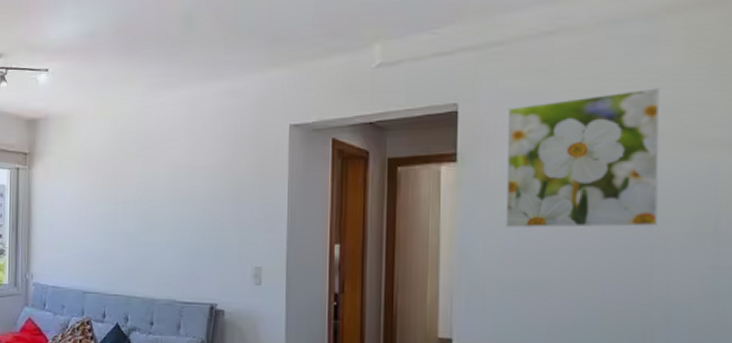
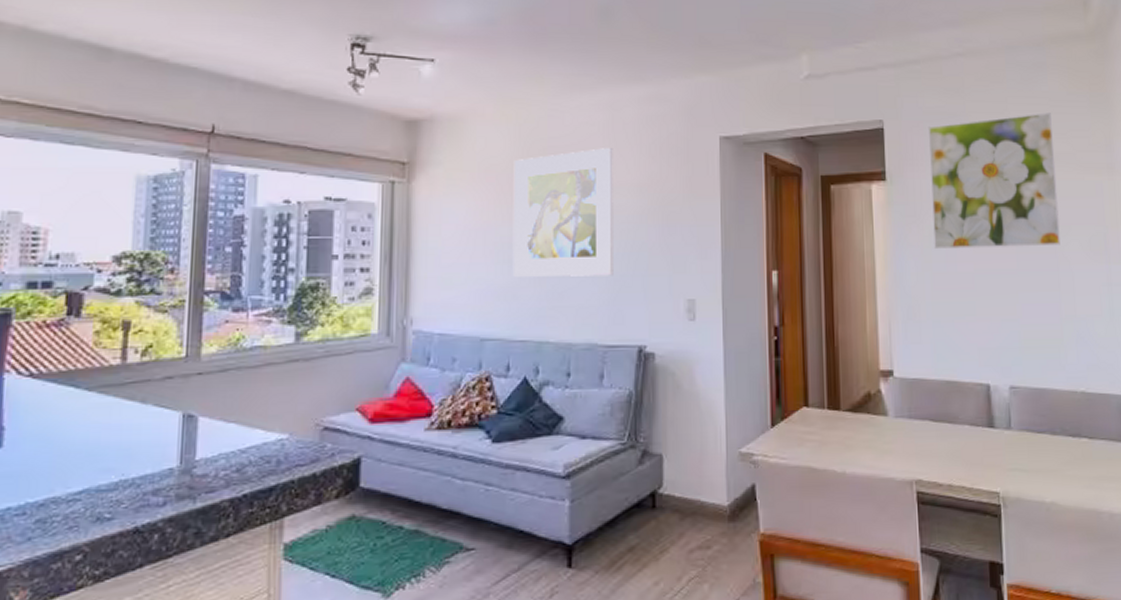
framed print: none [108,136,193,245] -> present [512,147,614,277]

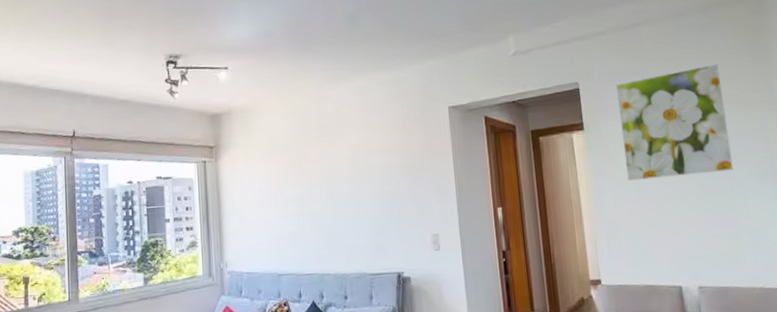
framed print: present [512,147,614,277] -> none [292,122,374,226]

